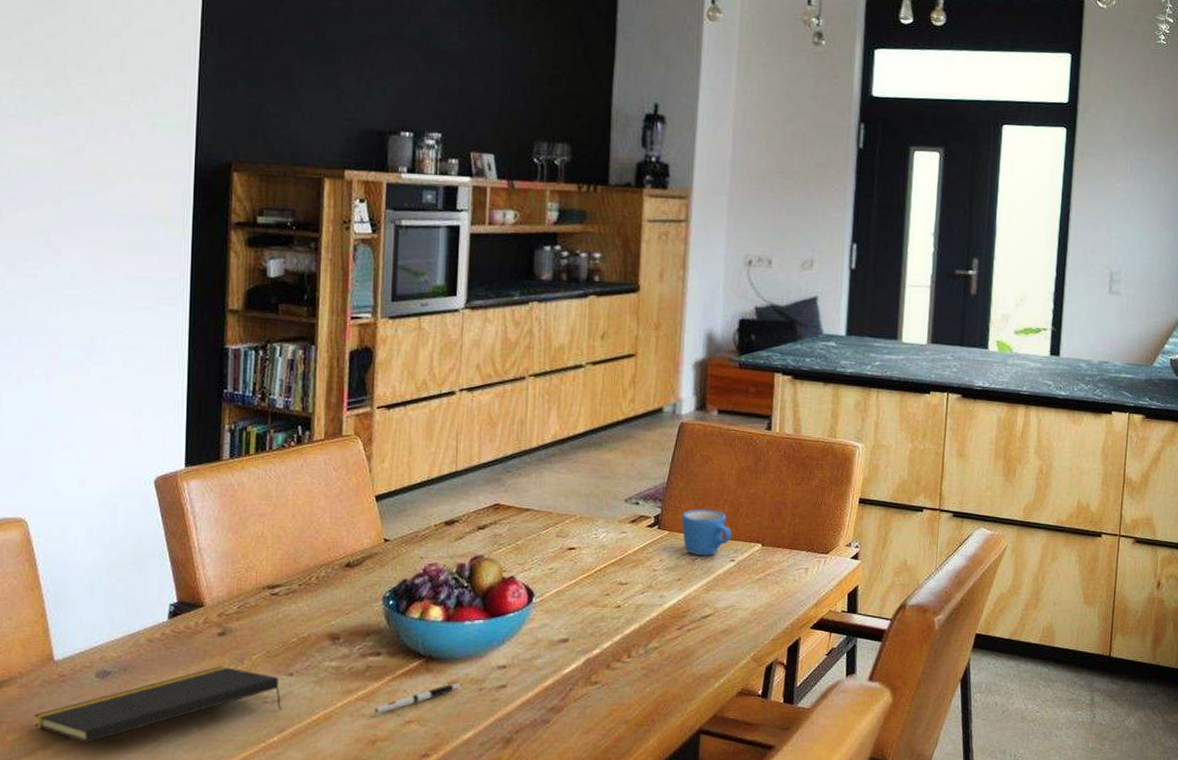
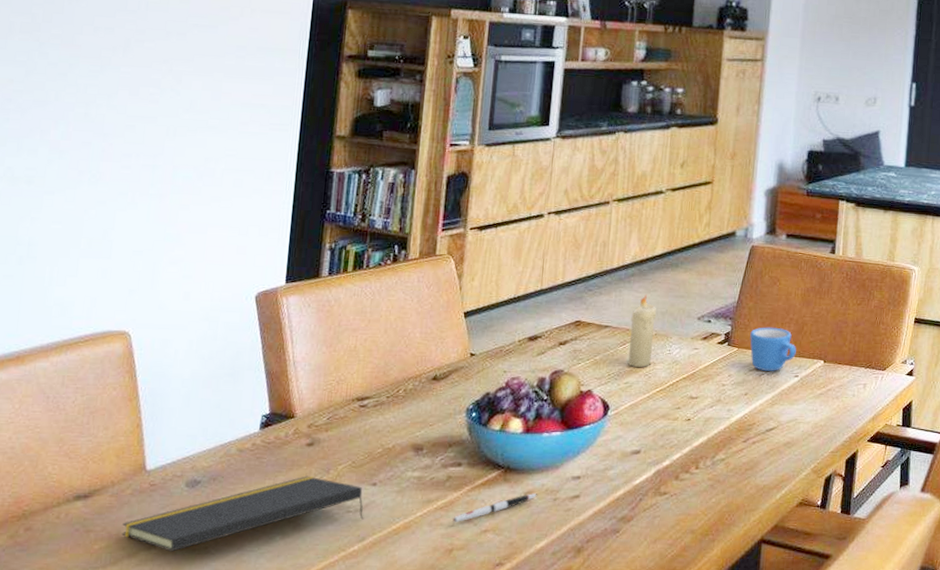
candle: none [552,475,581,552] -> present [628,294,657,367]

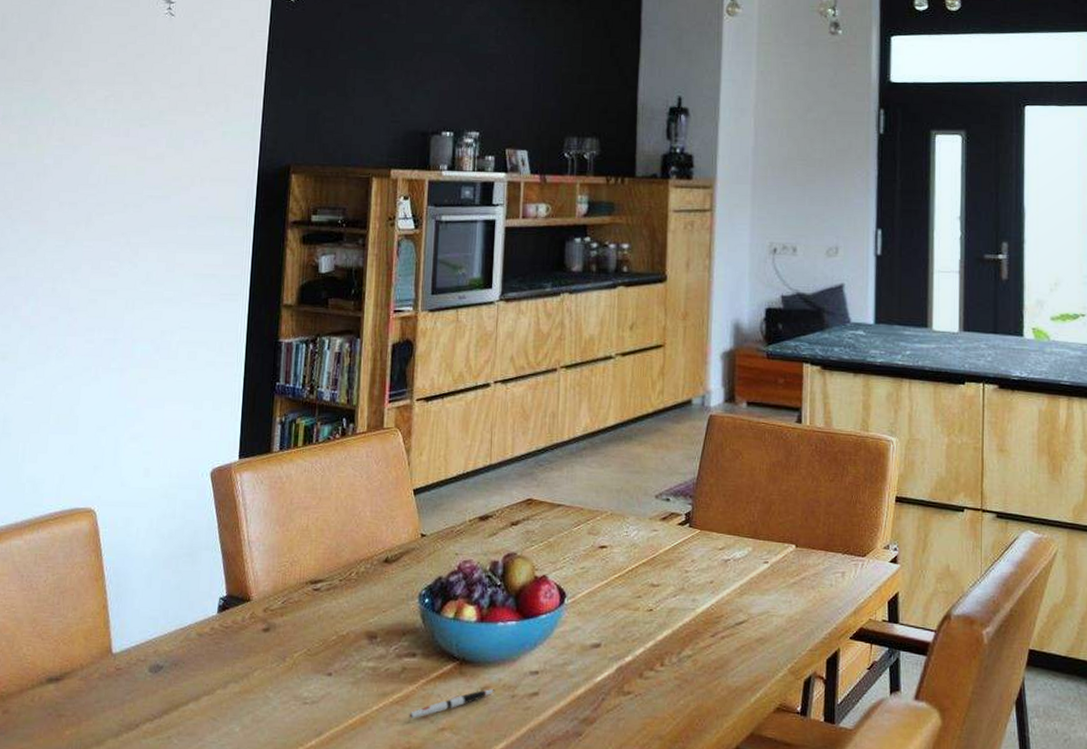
notepad: present [122,476,364,552] -> none [90,663,321,740]
candle: present [628,294,657,367] -> none [584,469,612,551]
mug: present [750,327,796,371] -> none [713,506,764,556]

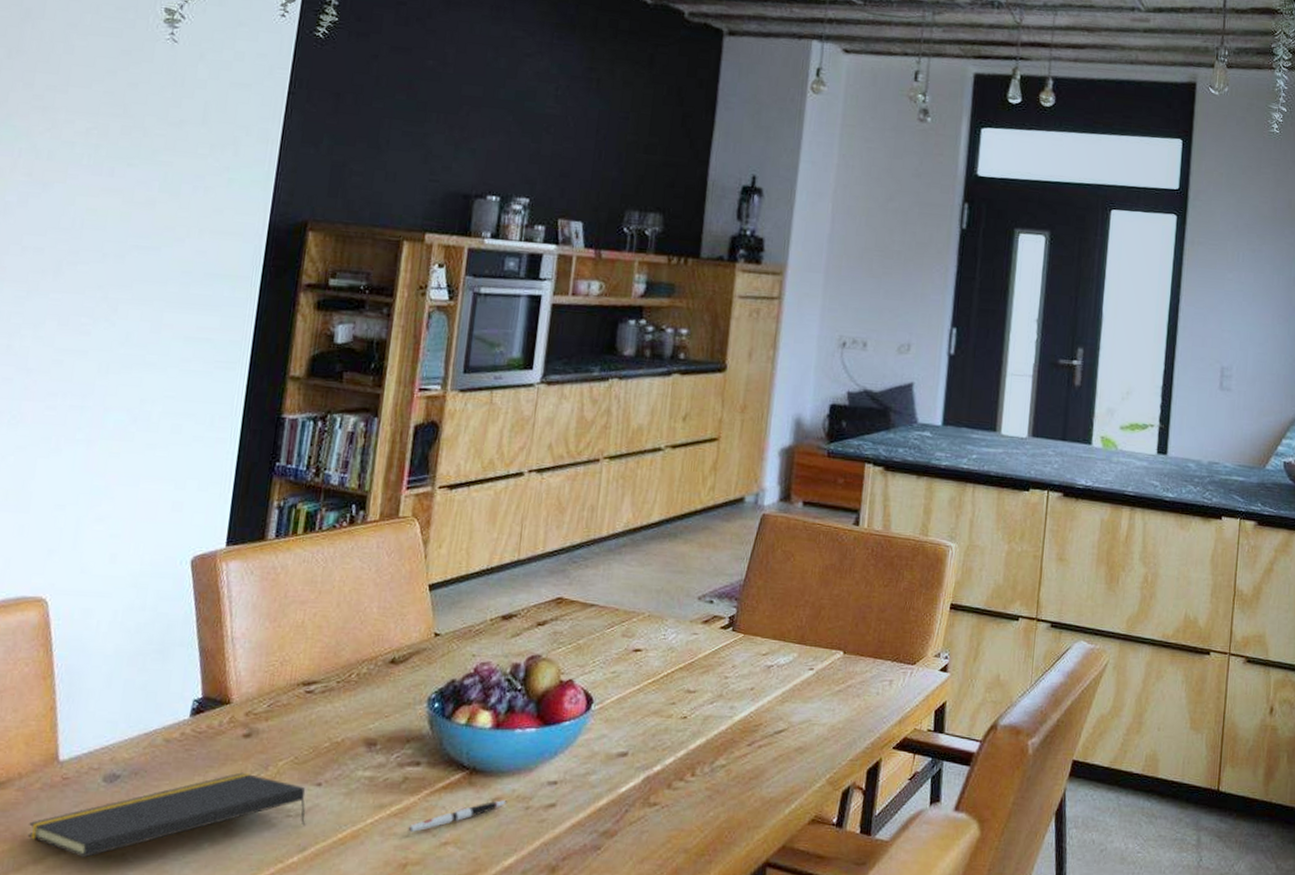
notepad: none [90,663,321,740] -> present [28,772,306,858]

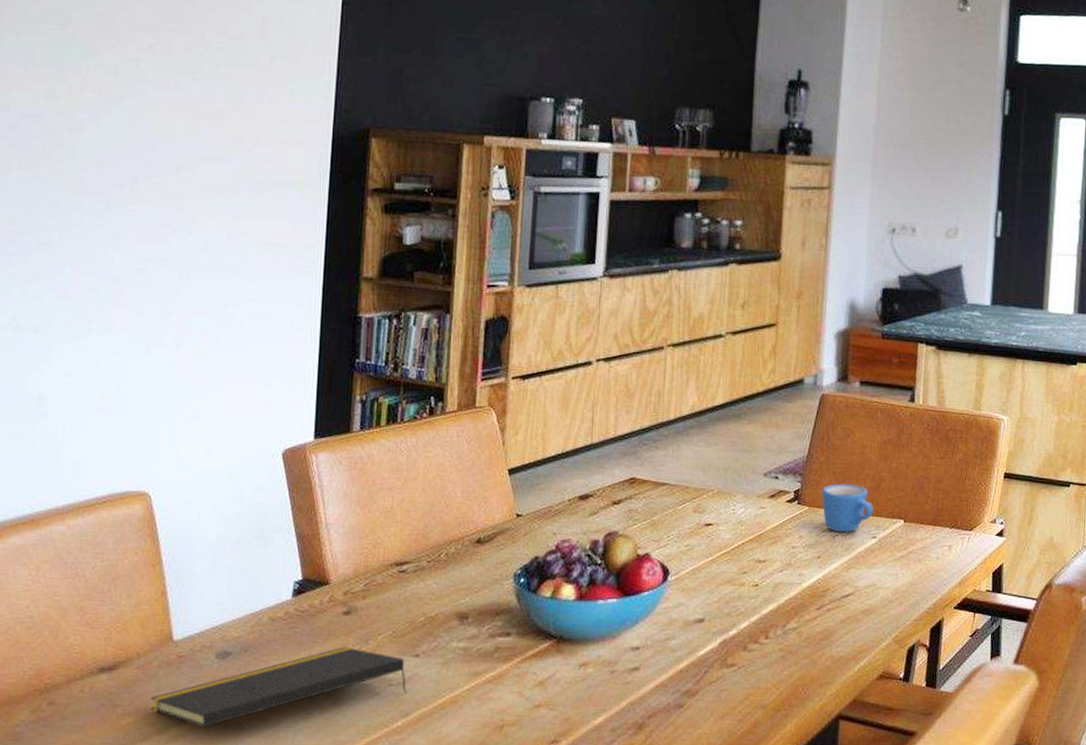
pen: present [408,800,508,833] -> none [503,665,594,697]
mug: none [758,610,812,663] -> present [822,483,874,532]

